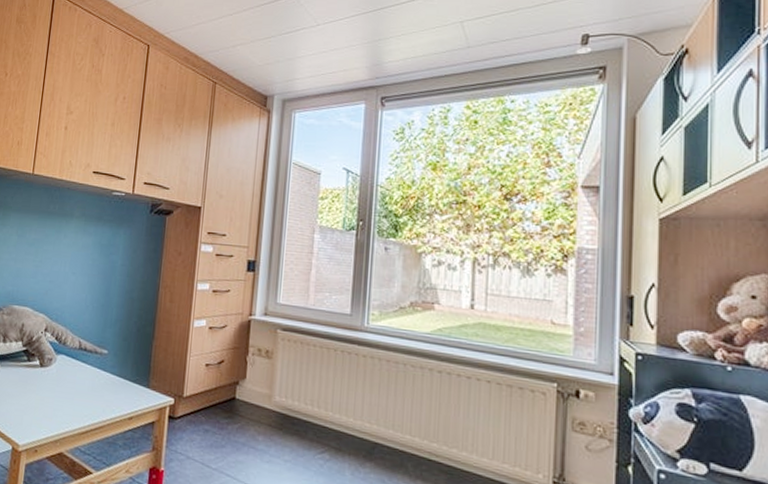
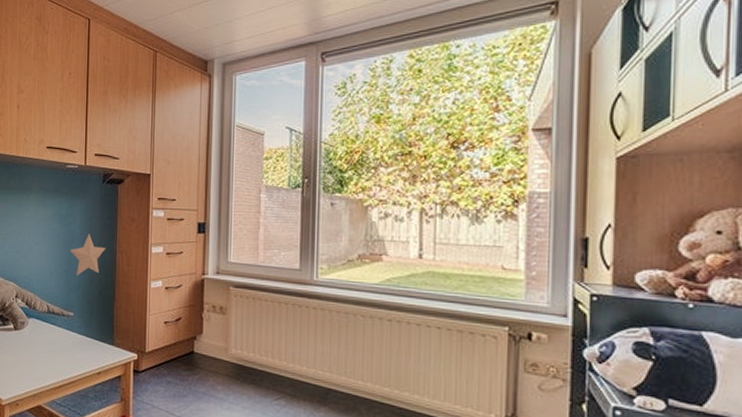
decorative star: none [109,266,149,311] -> present [70,234,106,276]

